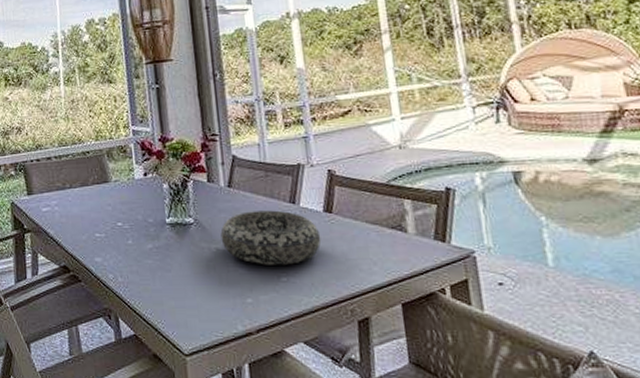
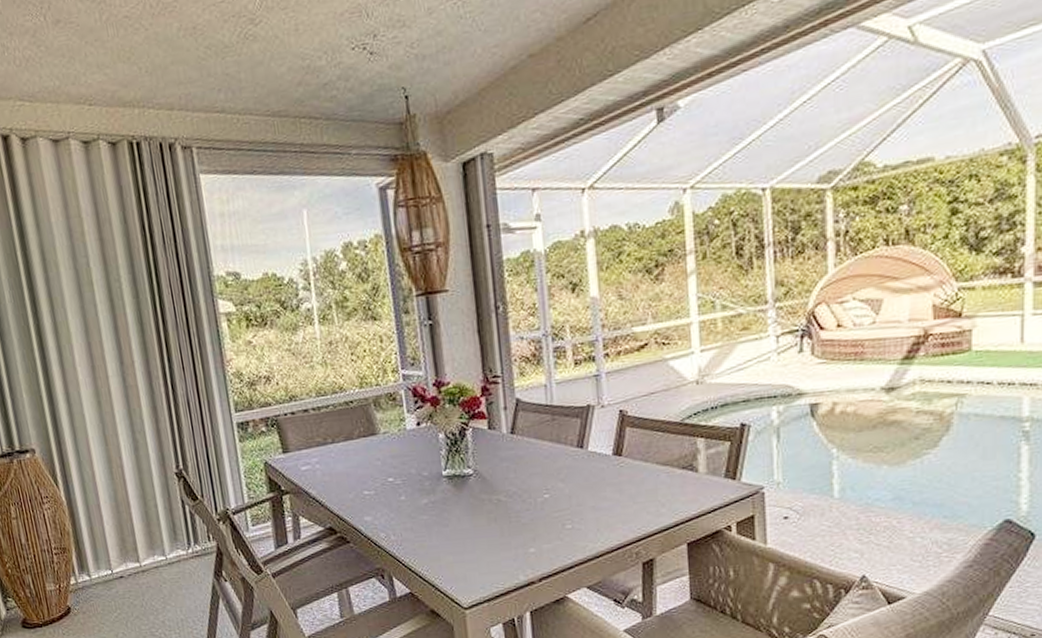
decorative bowl: present [220,210,321,265] -> none [502,456,609,514]

